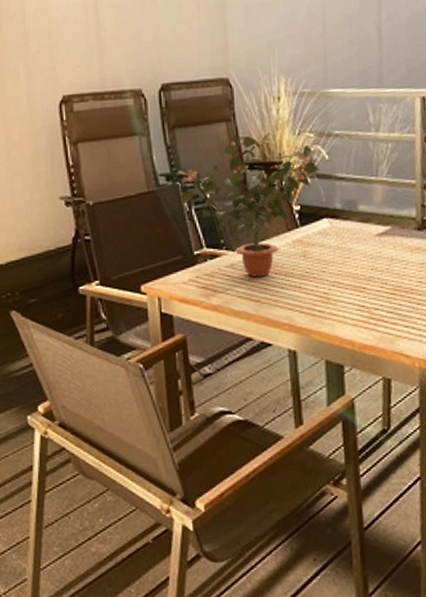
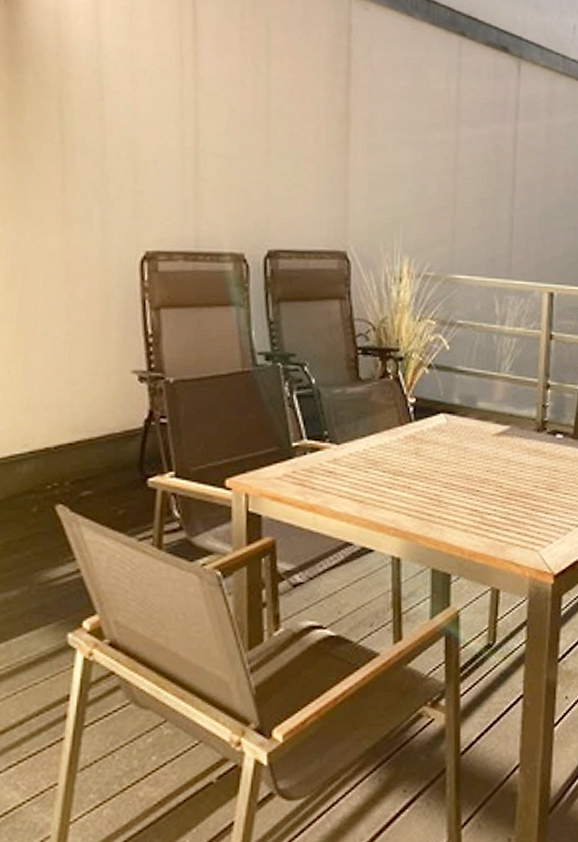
potted plant: present [175,136,321,278] -> none [277,317,441,475]

